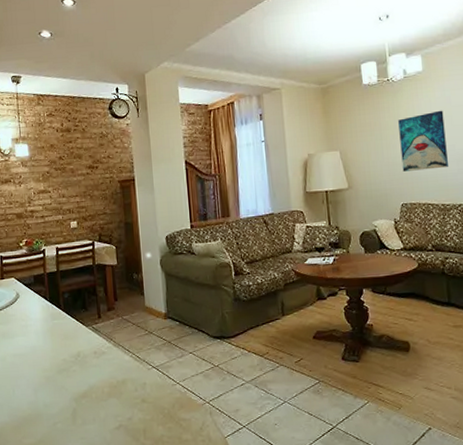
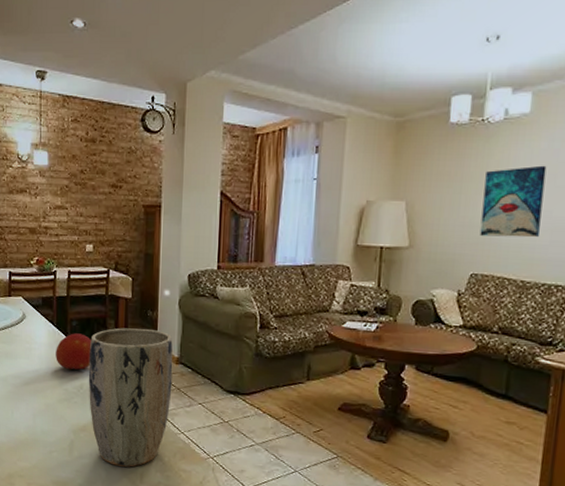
fruit: none [51,304,85,341] -> present [56,333,91,370]
plant pot: none [82,290,164,426] -> present [88,328,173,467]

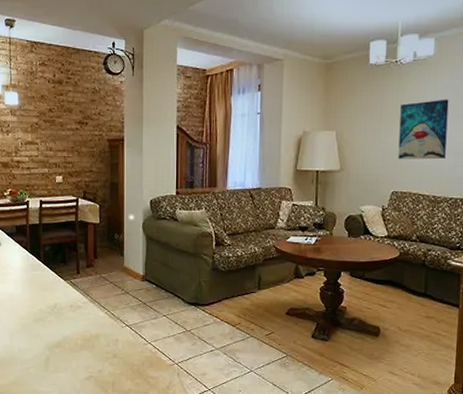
fruit: present [56,333,91,370] -> none [30,257,63,292]
plant pot: present [88,328,173,467] -> none [61,250,139,378]

